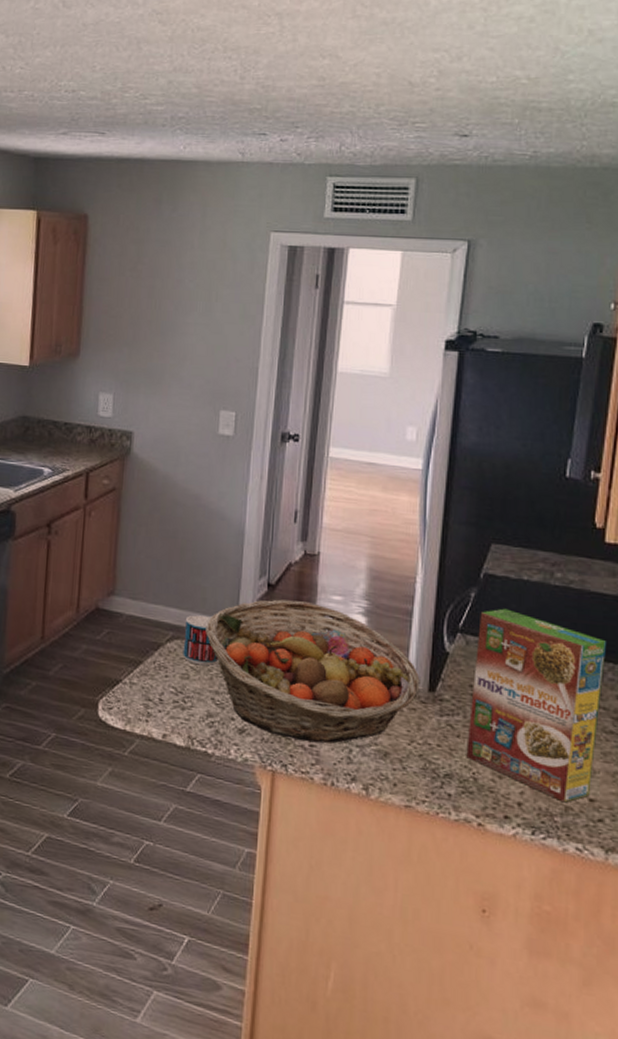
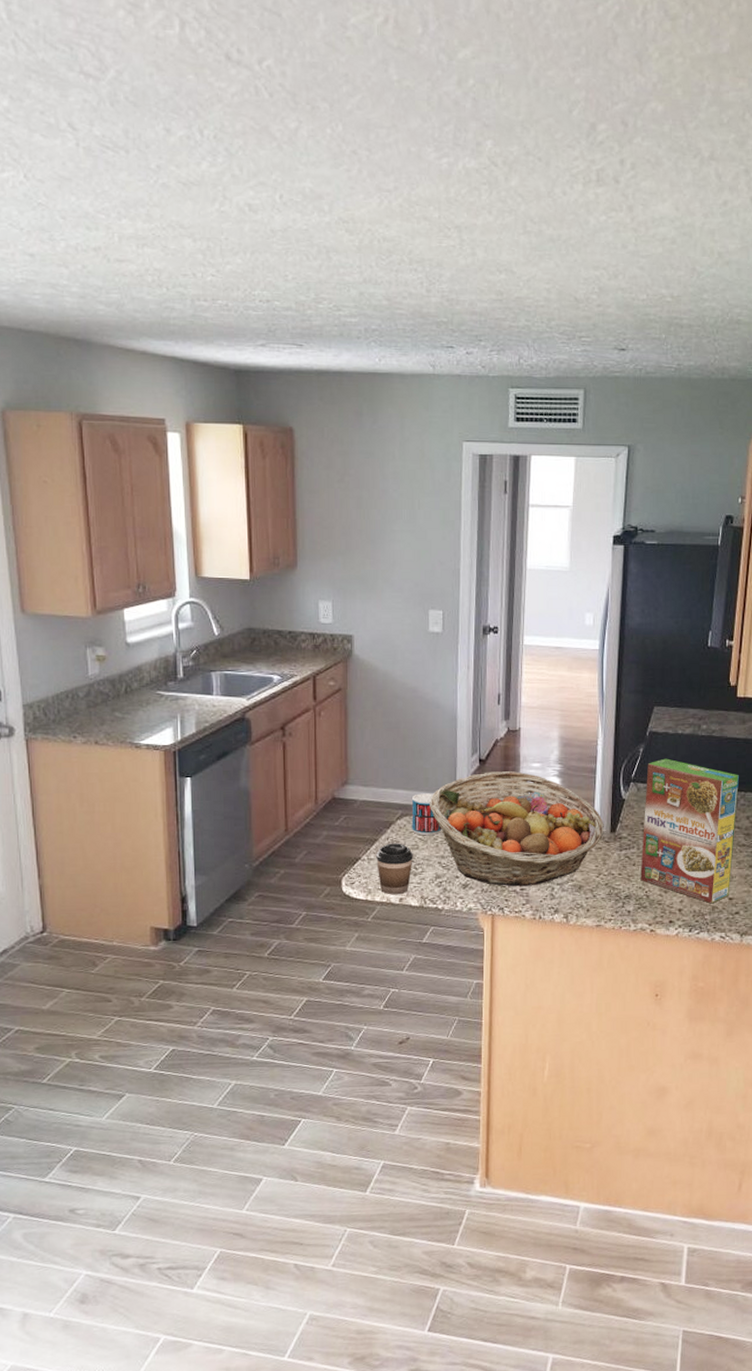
coffee cup: none [139,667,183,730] -> present [376,843,413,895]

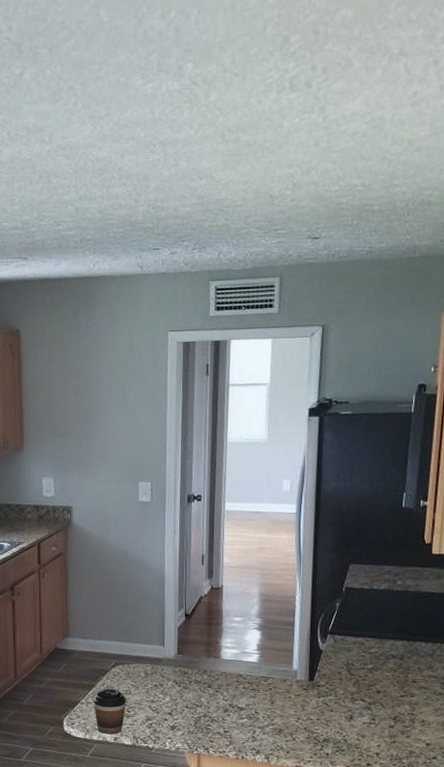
mug: present [411,793,442,835] -> none [124,645,152,682]
fruit basket: present [430,771,604,887] -> none [141,625,302,729]
cereal box: present [640,758,740,904] -> none [338,612,436,749]

